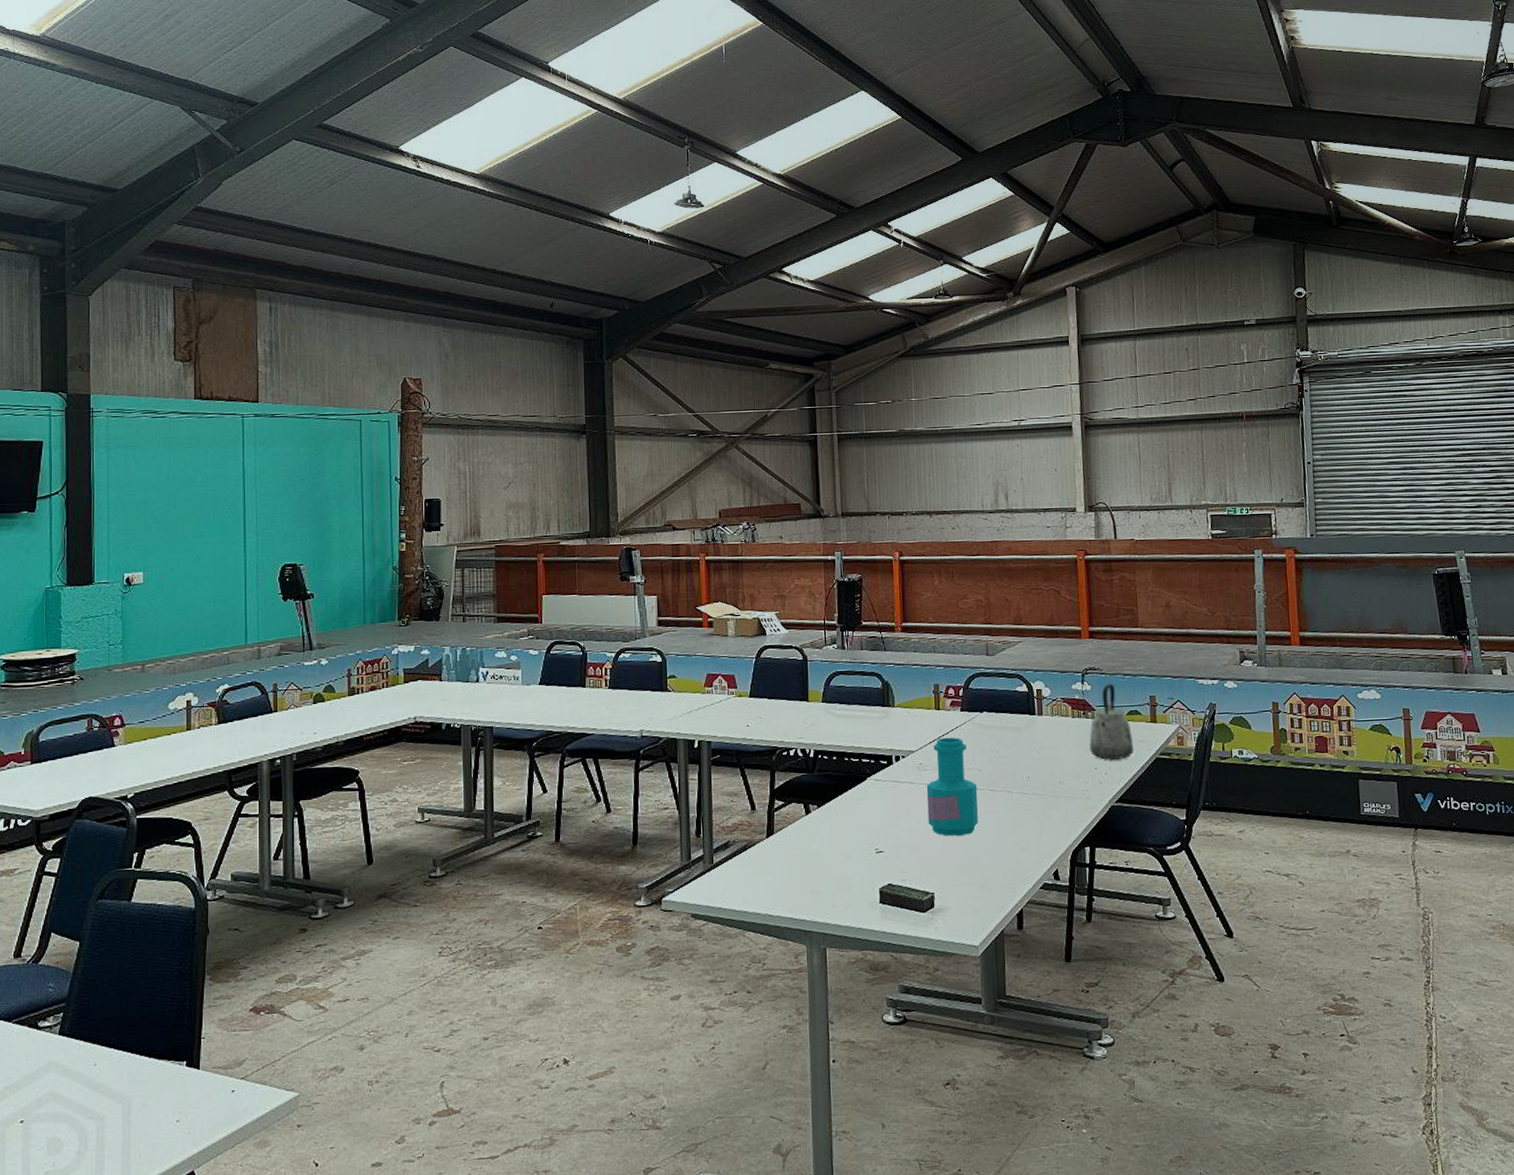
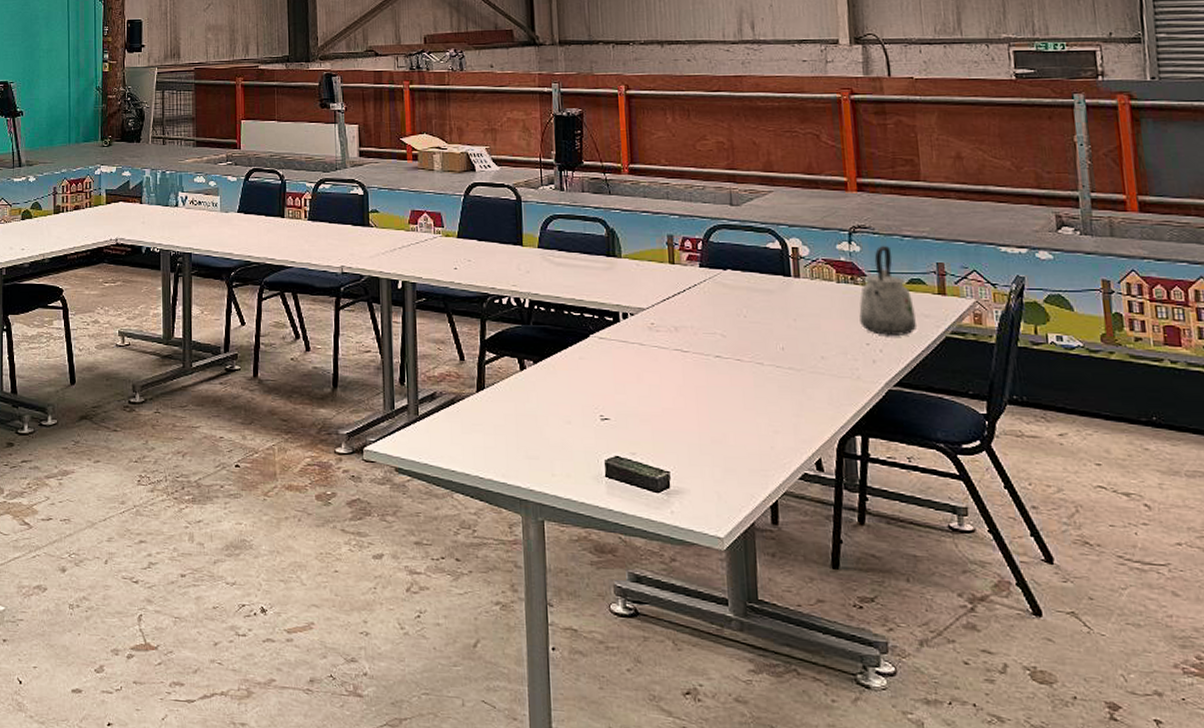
bottle: present [926,737,978,836] -> none [659,295,722,409]

